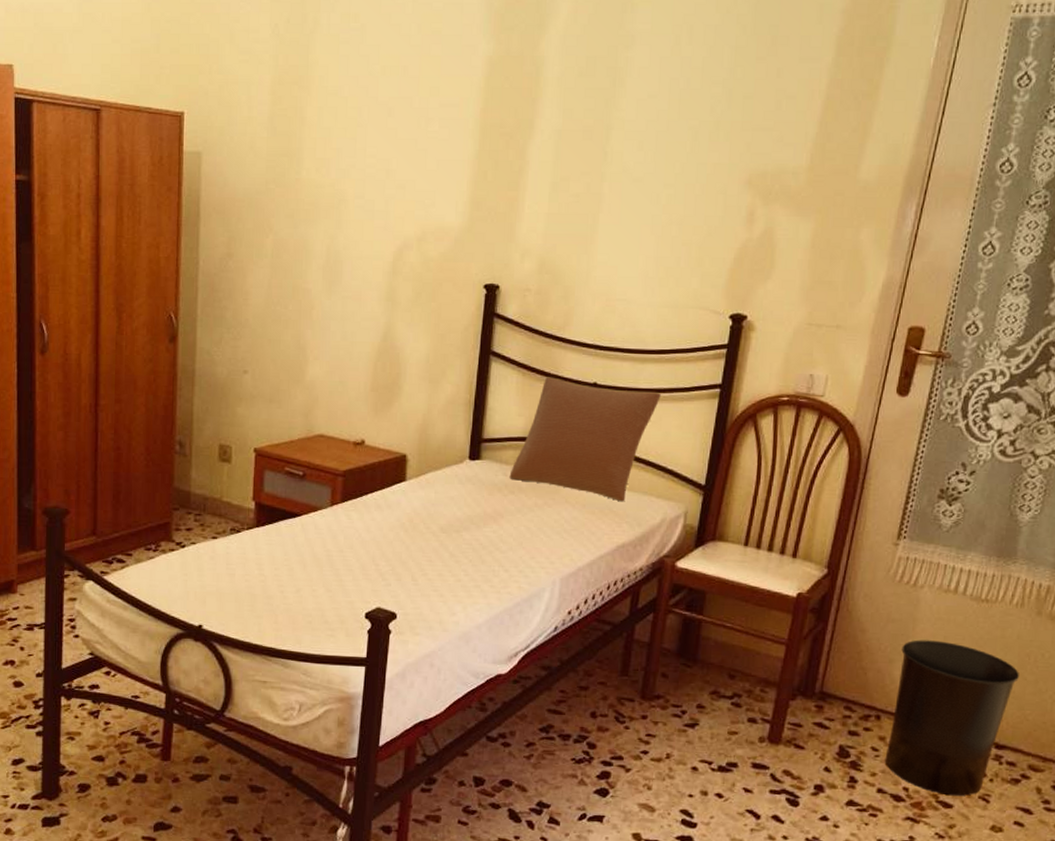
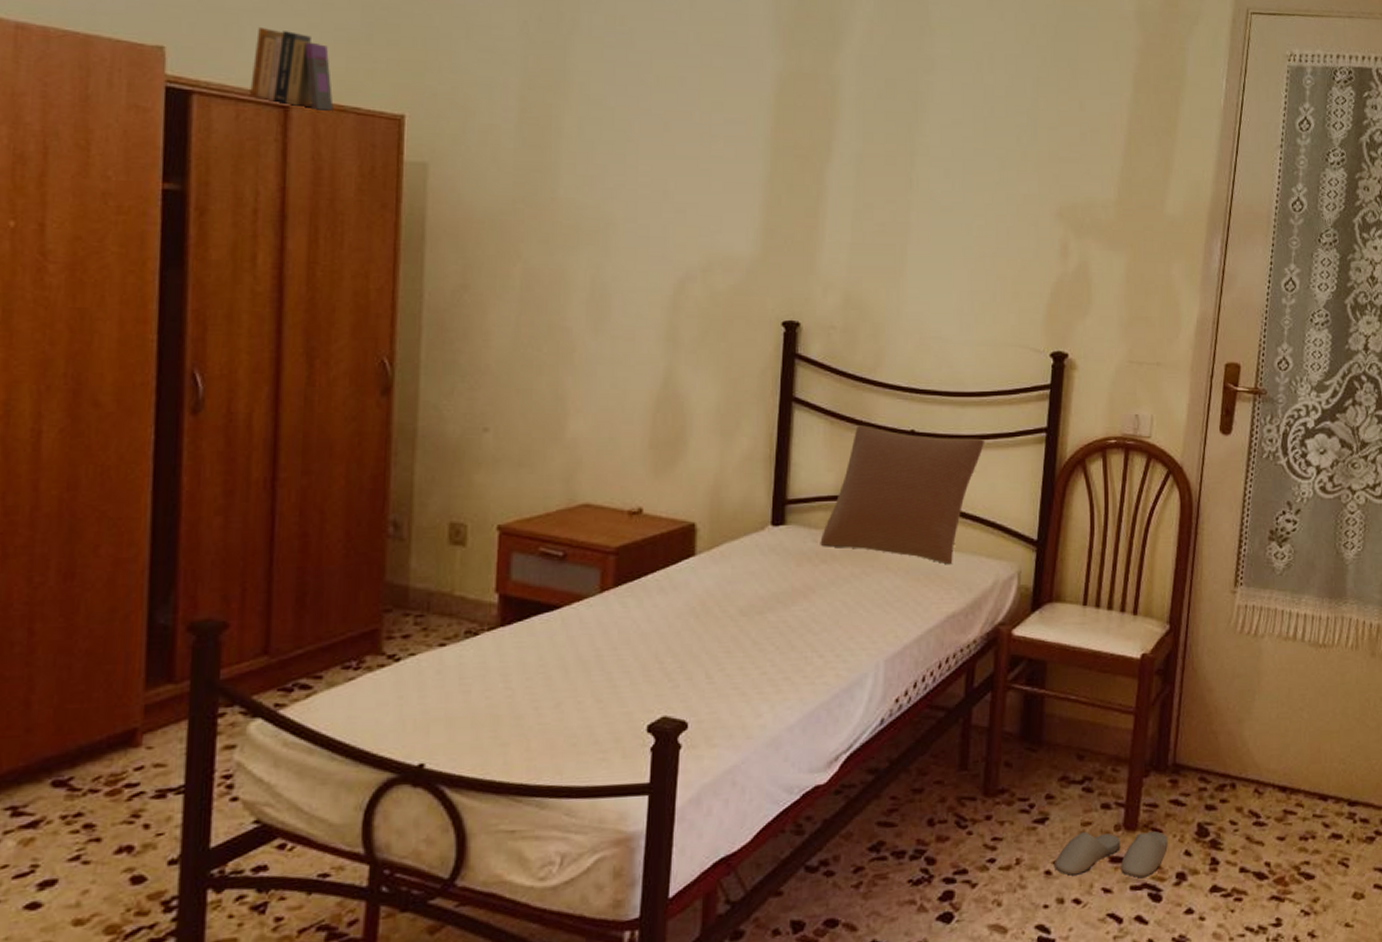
books: none [73,45,132,111] -> present [250,28,334,111]
slippers: none [700,739,809,785] -> present [1053,830,1168,878]
waste bin: present [885,640,1019,796] -> none [1244,693,1362,865]

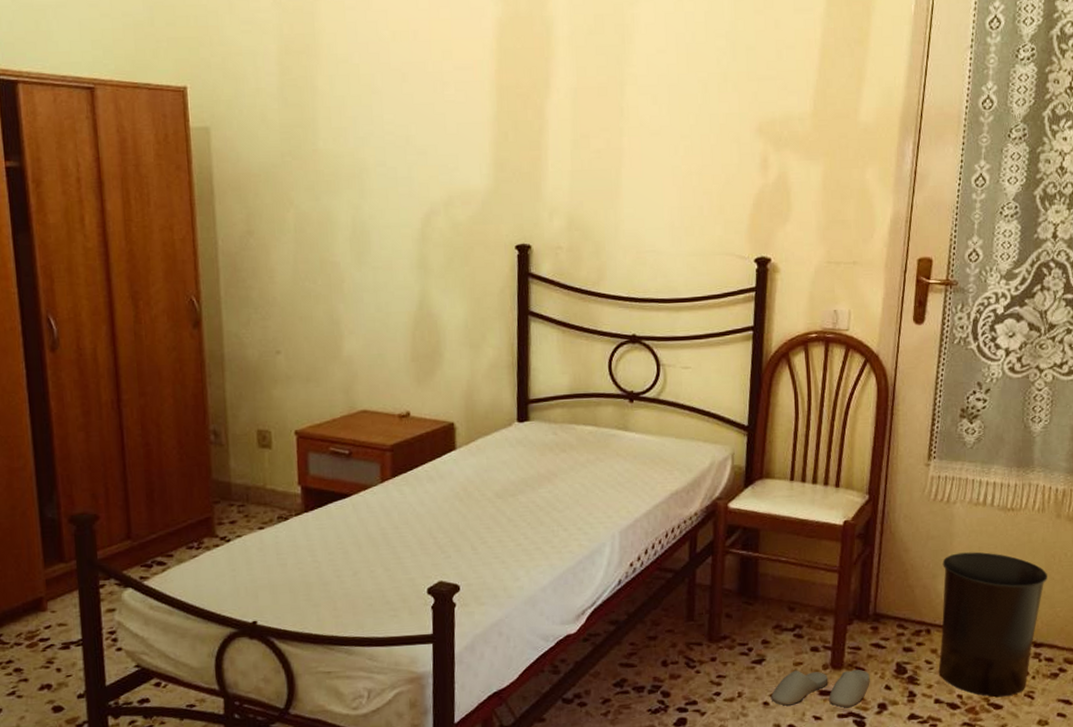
books: present [250,28,334,111] -> none [61,20,129,89]
pillow: present [820,425,984,565] -> none [559,332,698,450]
waste bin: none [1244,693,1362,865] -> present [938,552,1047,697]

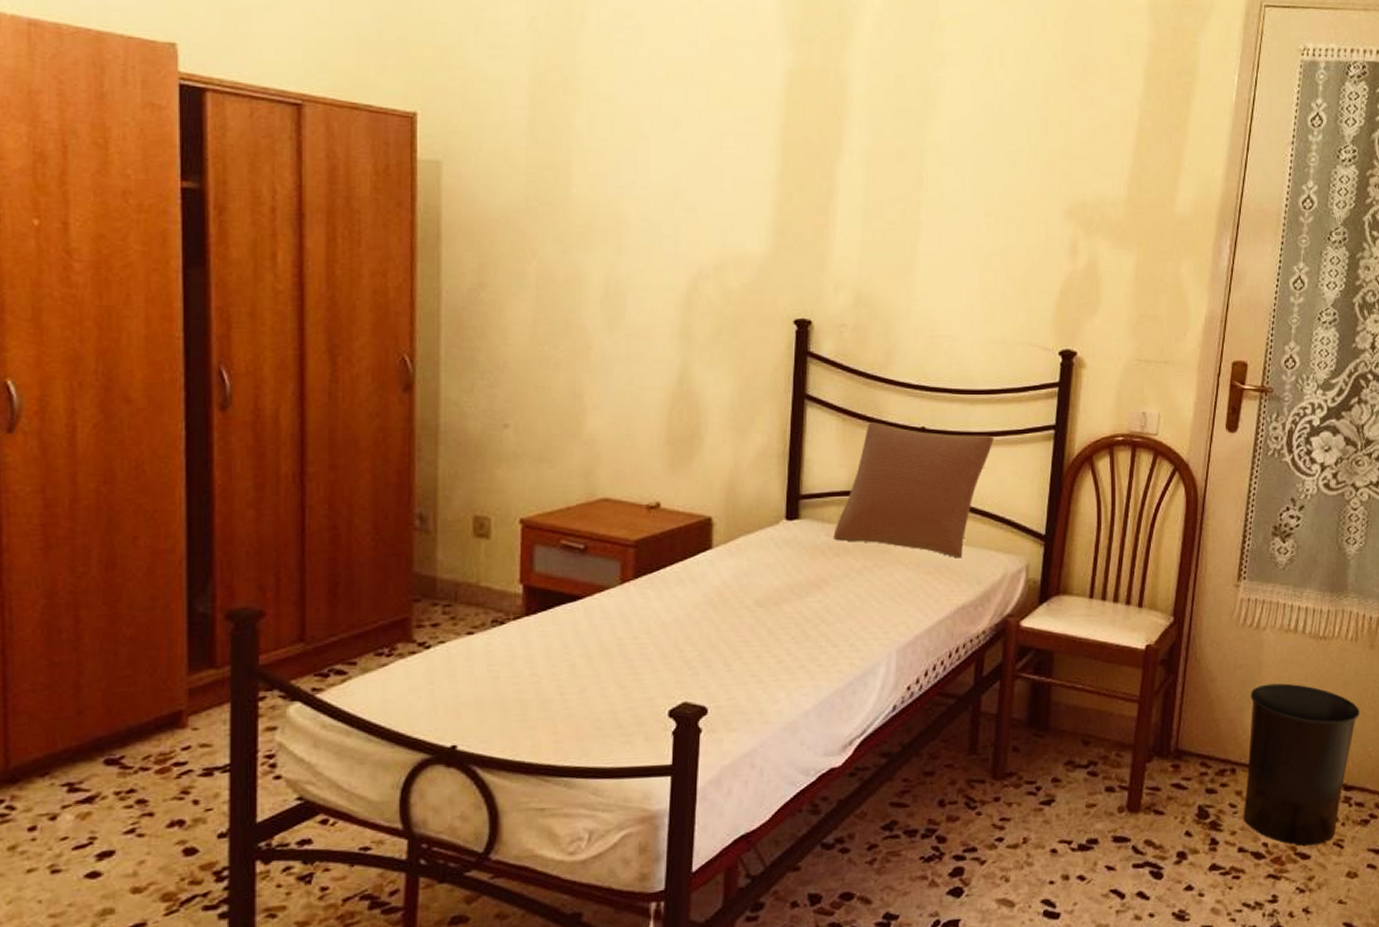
pillow: none [559,332,698,450] -> present [833,422,994,559]
slippers: present [770,669,870,708] -> none [1059,812,1169,857]

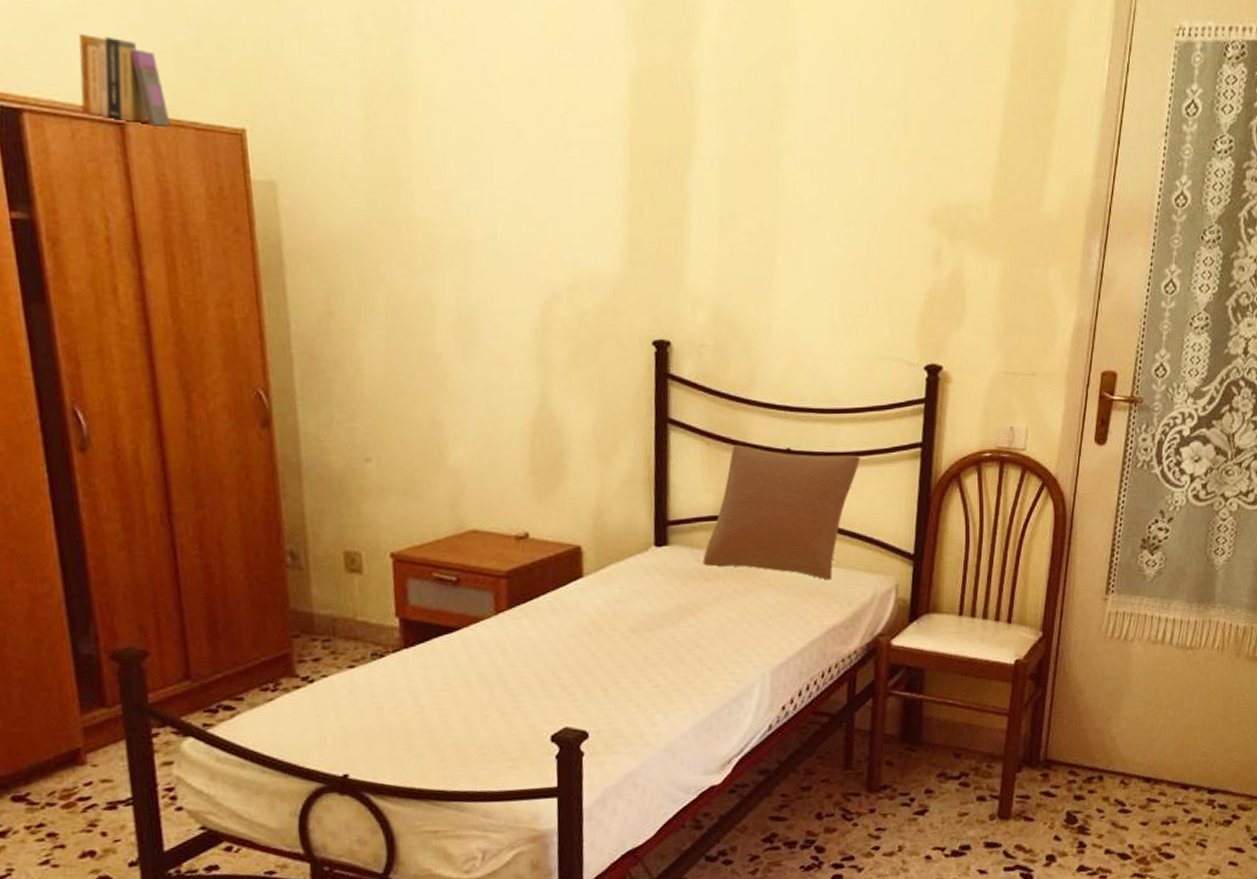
books: none [263,24,346,108] -> present [78,34,171,127]
waste bin: present [1243,683,1359,845] -> none [1110,693,1224,846]

